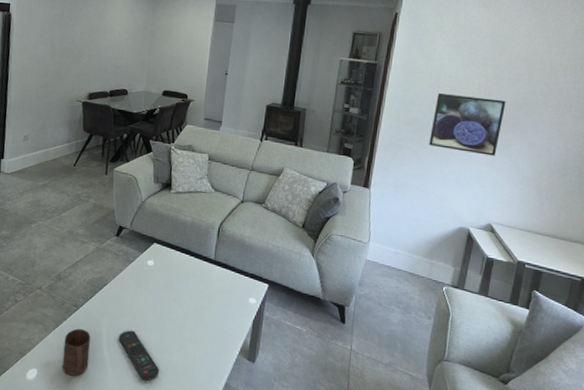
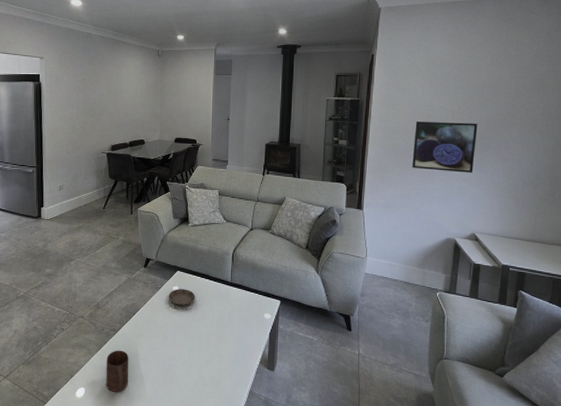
remote control: present [118,330,160,381] -> none [153,349,191,393]
saucer: none [142,263,172,285] -> present [169,289,195,307]

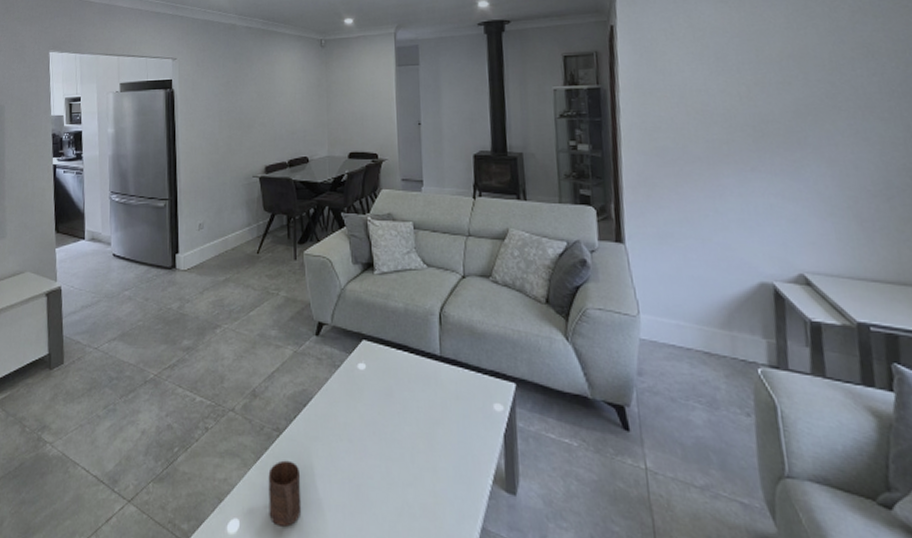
saucer: present [169,289,195,307] -> none [352,367,390,394]
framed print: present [412,122,478,173] -> none [686,110,786,183]

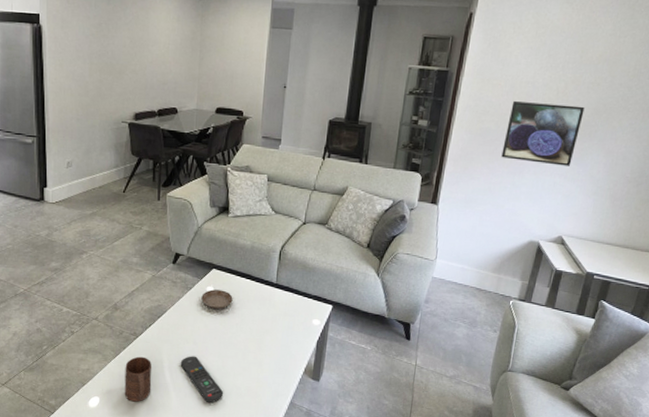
remote control: none [334,458,393,529] -> present [180,356,224,403]
saucer: none [352,367,390,394] -> present [201,289,233,310]
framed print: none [686,110,786,183] -> present [501,101,585,166]

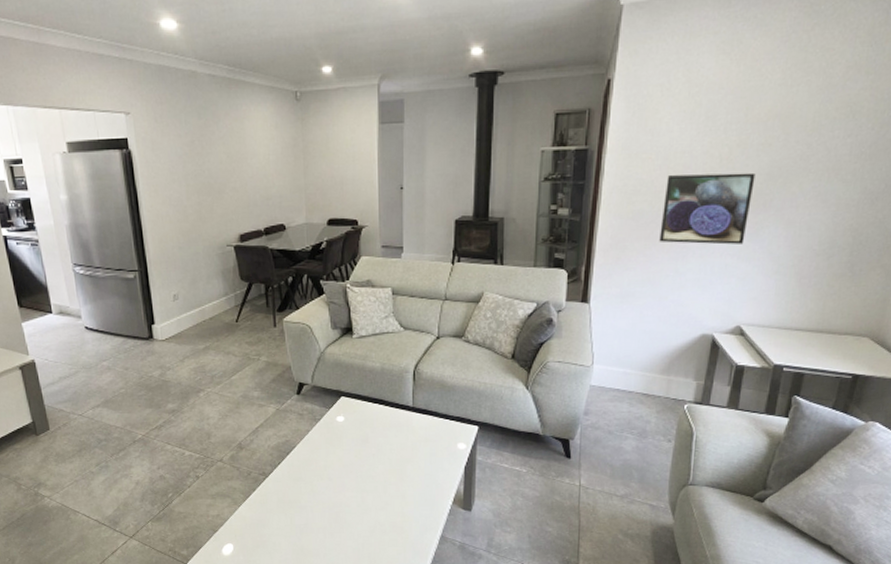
cup: present [124,356,152,402] -> none [257,497,288,546]
remote control: present [180,356,224,403] -> none [316,493,367,543]
saucer: present [201,289,233,310] -> none [332,419,367,441]

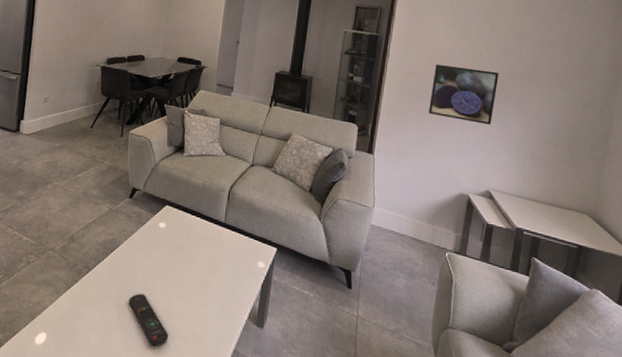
remote control: none [316,493,367,543] -> present [128,293,169,347]

